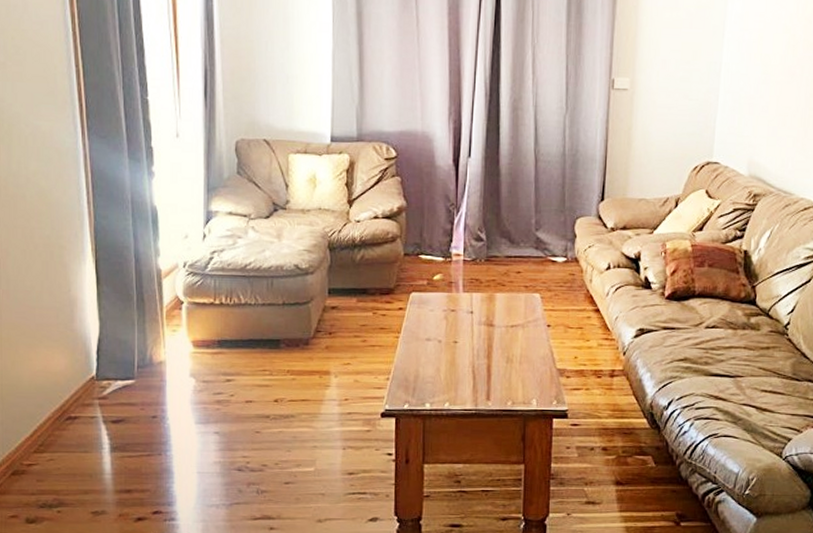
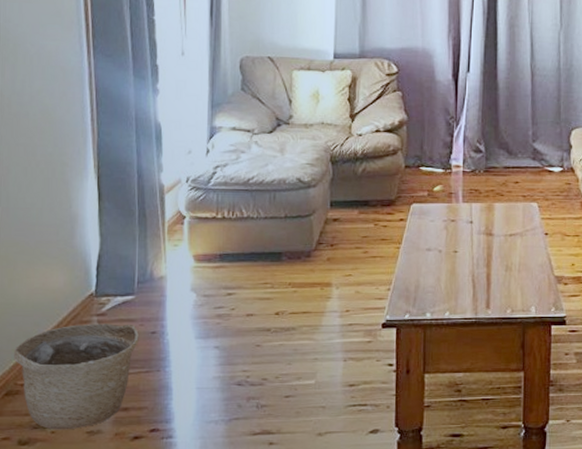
basket: none [19,406,141,510] -> present [14,323,140,430]

